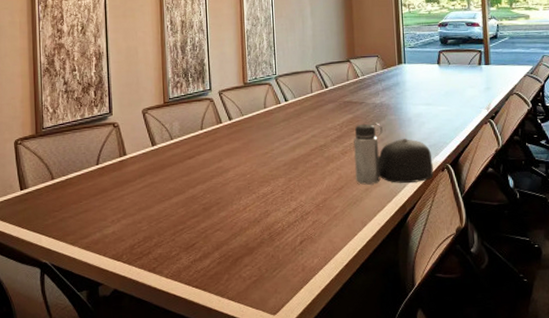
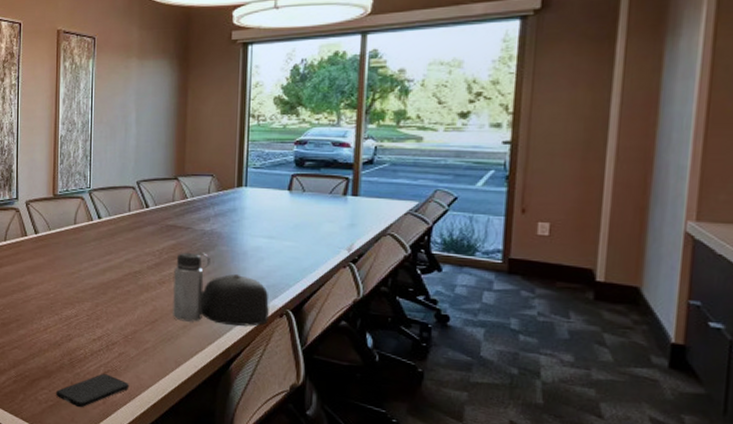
smartphone: none [258,243,324,279] -> present [55,374,130,408]

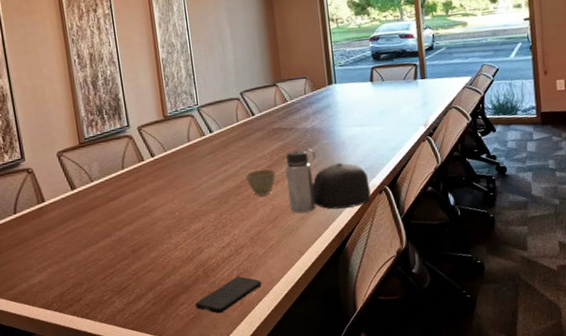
cup: none [129,265,163,294] -> present [245,168,276,196]

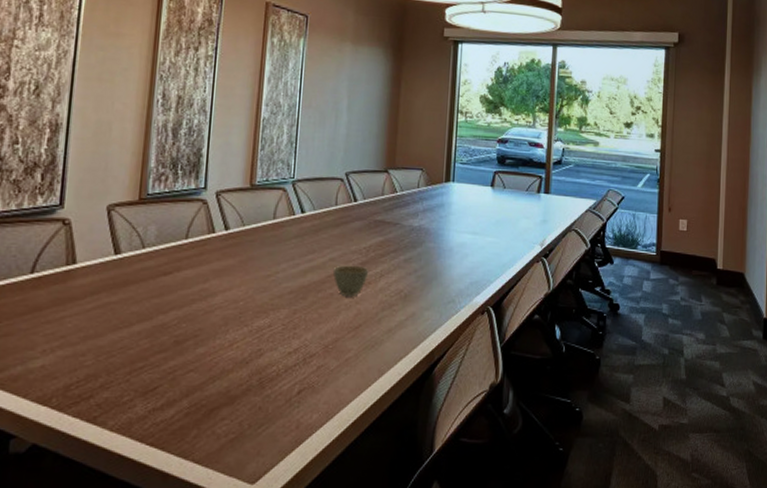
smartphone: present [195,276,262,314] -> none [238,393,328,437]
water bottle: present [285,148,371,214] -> none [378,249,472,326]

